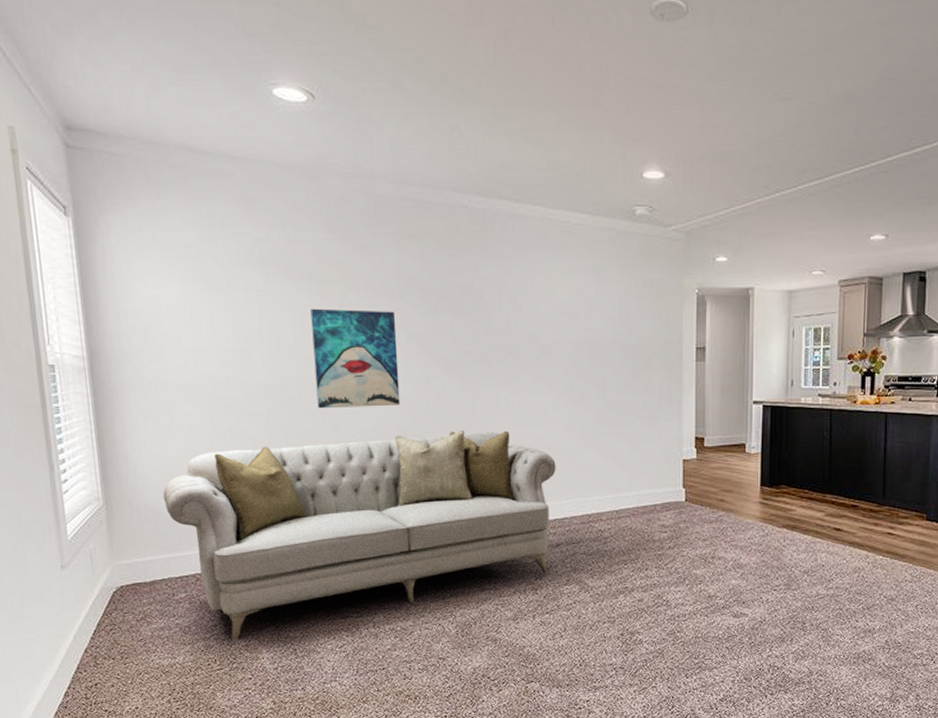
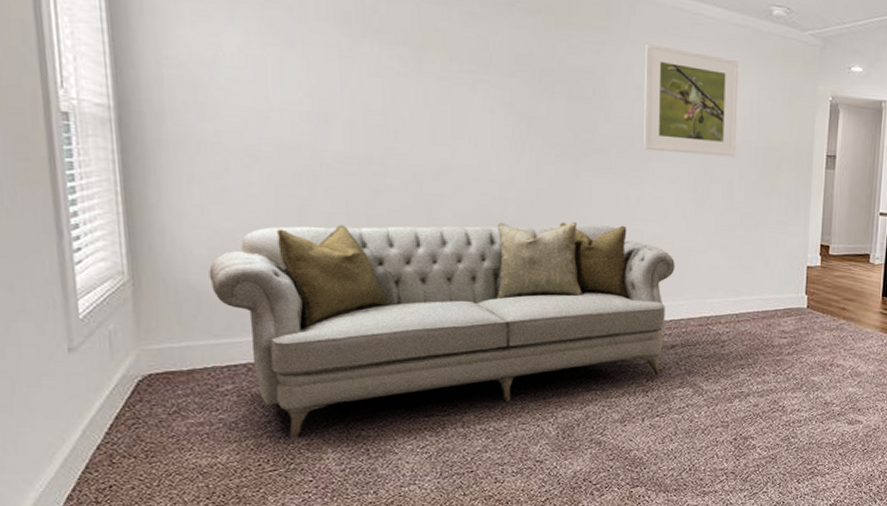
wall art: present [311,308,401,409] -> none [404,76,506,191]
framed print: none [517,256,608,358] -> present [643,44,739,157]

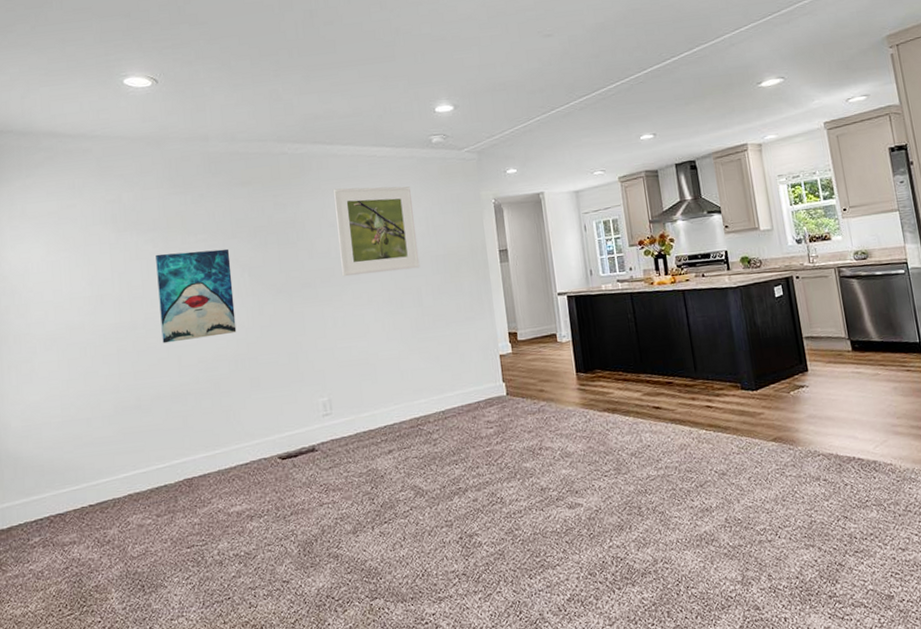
sofa: present [209,222,675,438] -> none [22,345,382,581]
wall art: none [404,76,506,191] -> present [156,248,237,344]

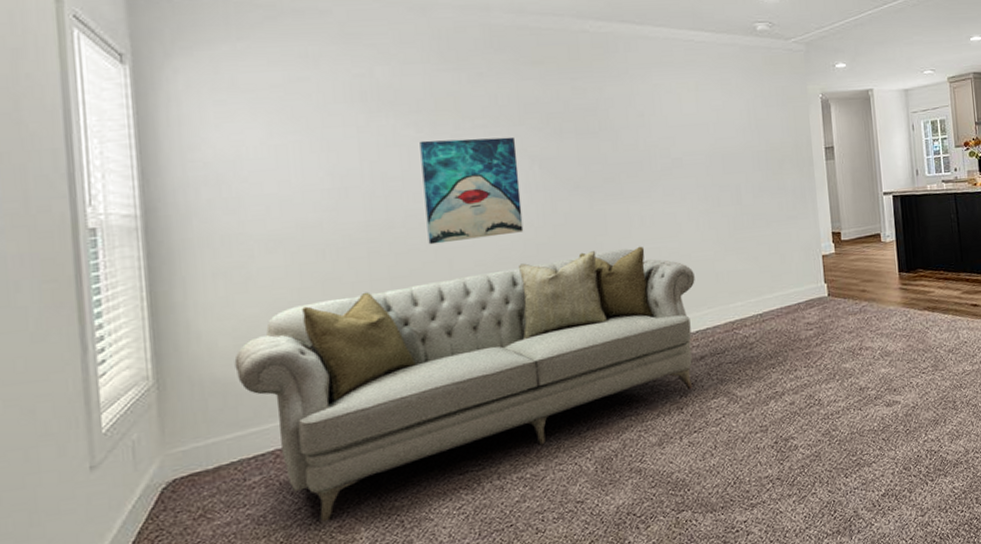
sofa: none [22,345,382,581] -> present [234,246,695,522]
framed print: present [332,186,420,277] -> none [642,74,740,172]

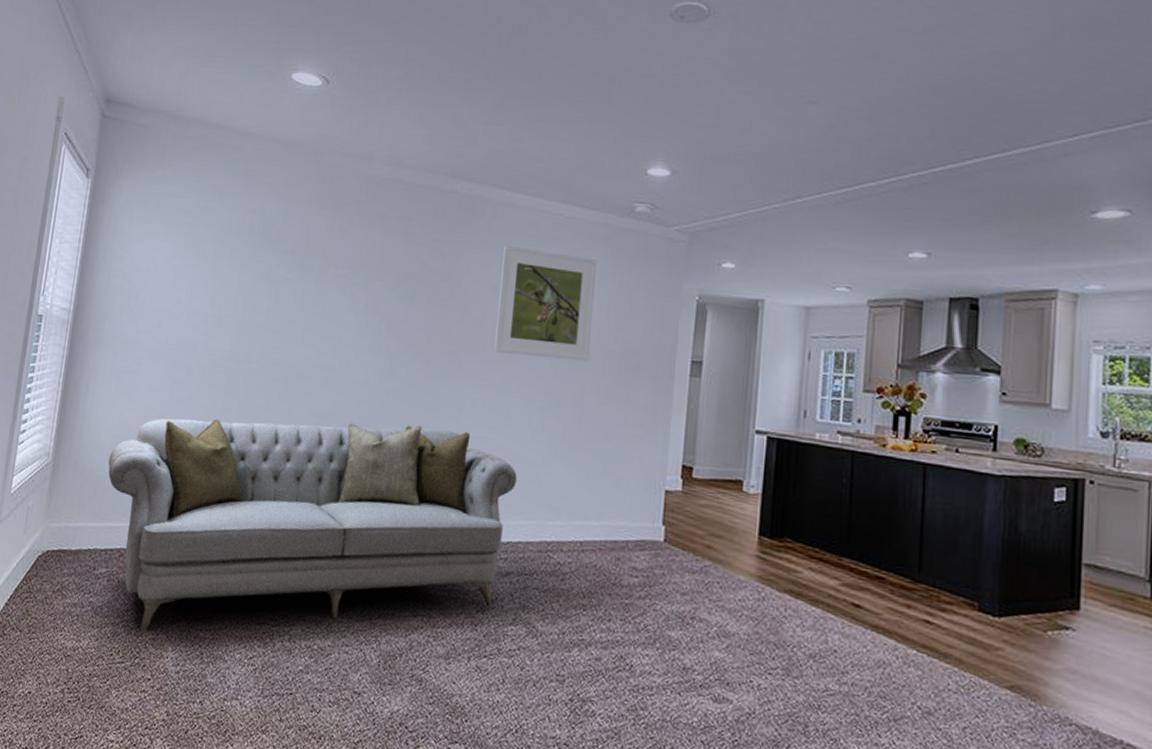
wall art: present [420,137,524,245] -> none [276,281,370,391]
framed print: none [642,74,740,172] -> present [494,246,597,362]

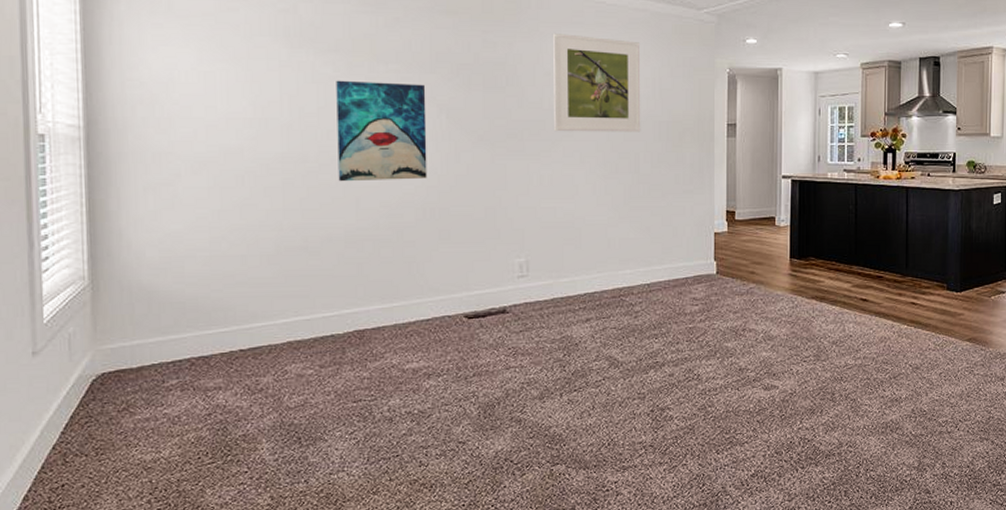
sofa: present [108,418,517,631] -> none [159,204,587,429]
wall art: none [276,281,370,391] -> present [336,80,427,182]

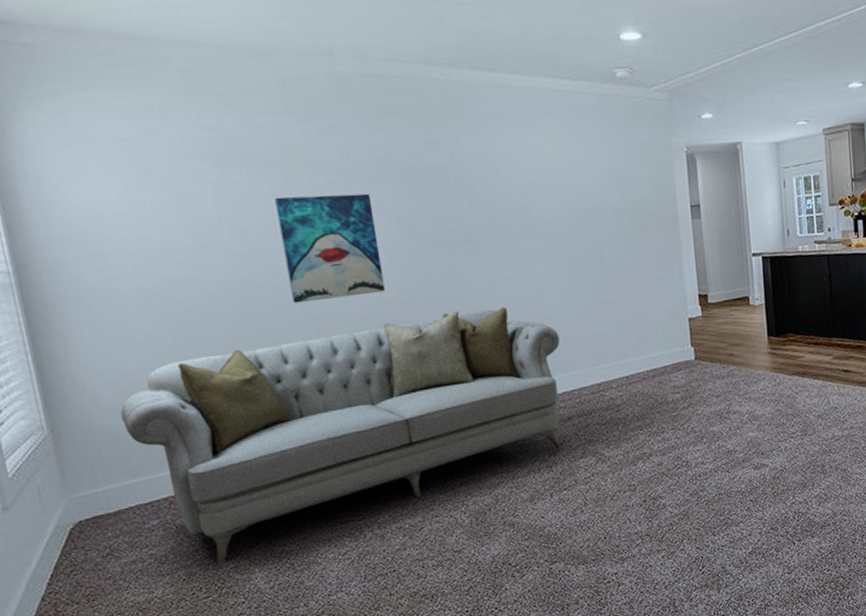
sofa: none [159,204,587,429] -> present [120,307,560,563]
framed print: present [552,33,641,132] -> none [497,126,602,231]

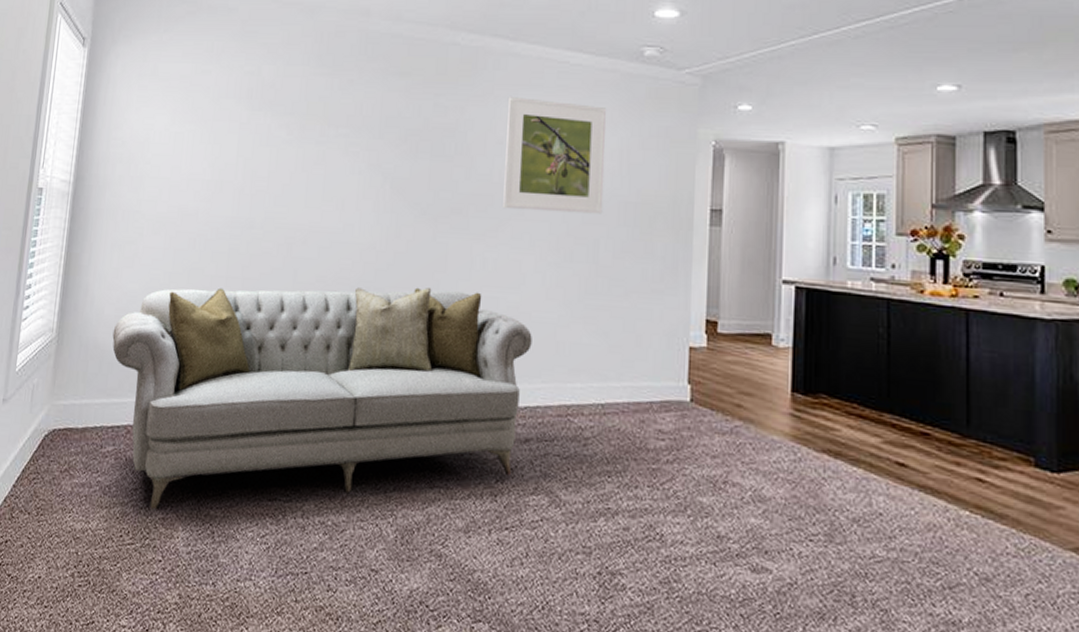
wall art: present [275,193,386,304] -> none [279,143,373,254]
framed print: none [497,126,602,231] -> present [503,97,607,214]

